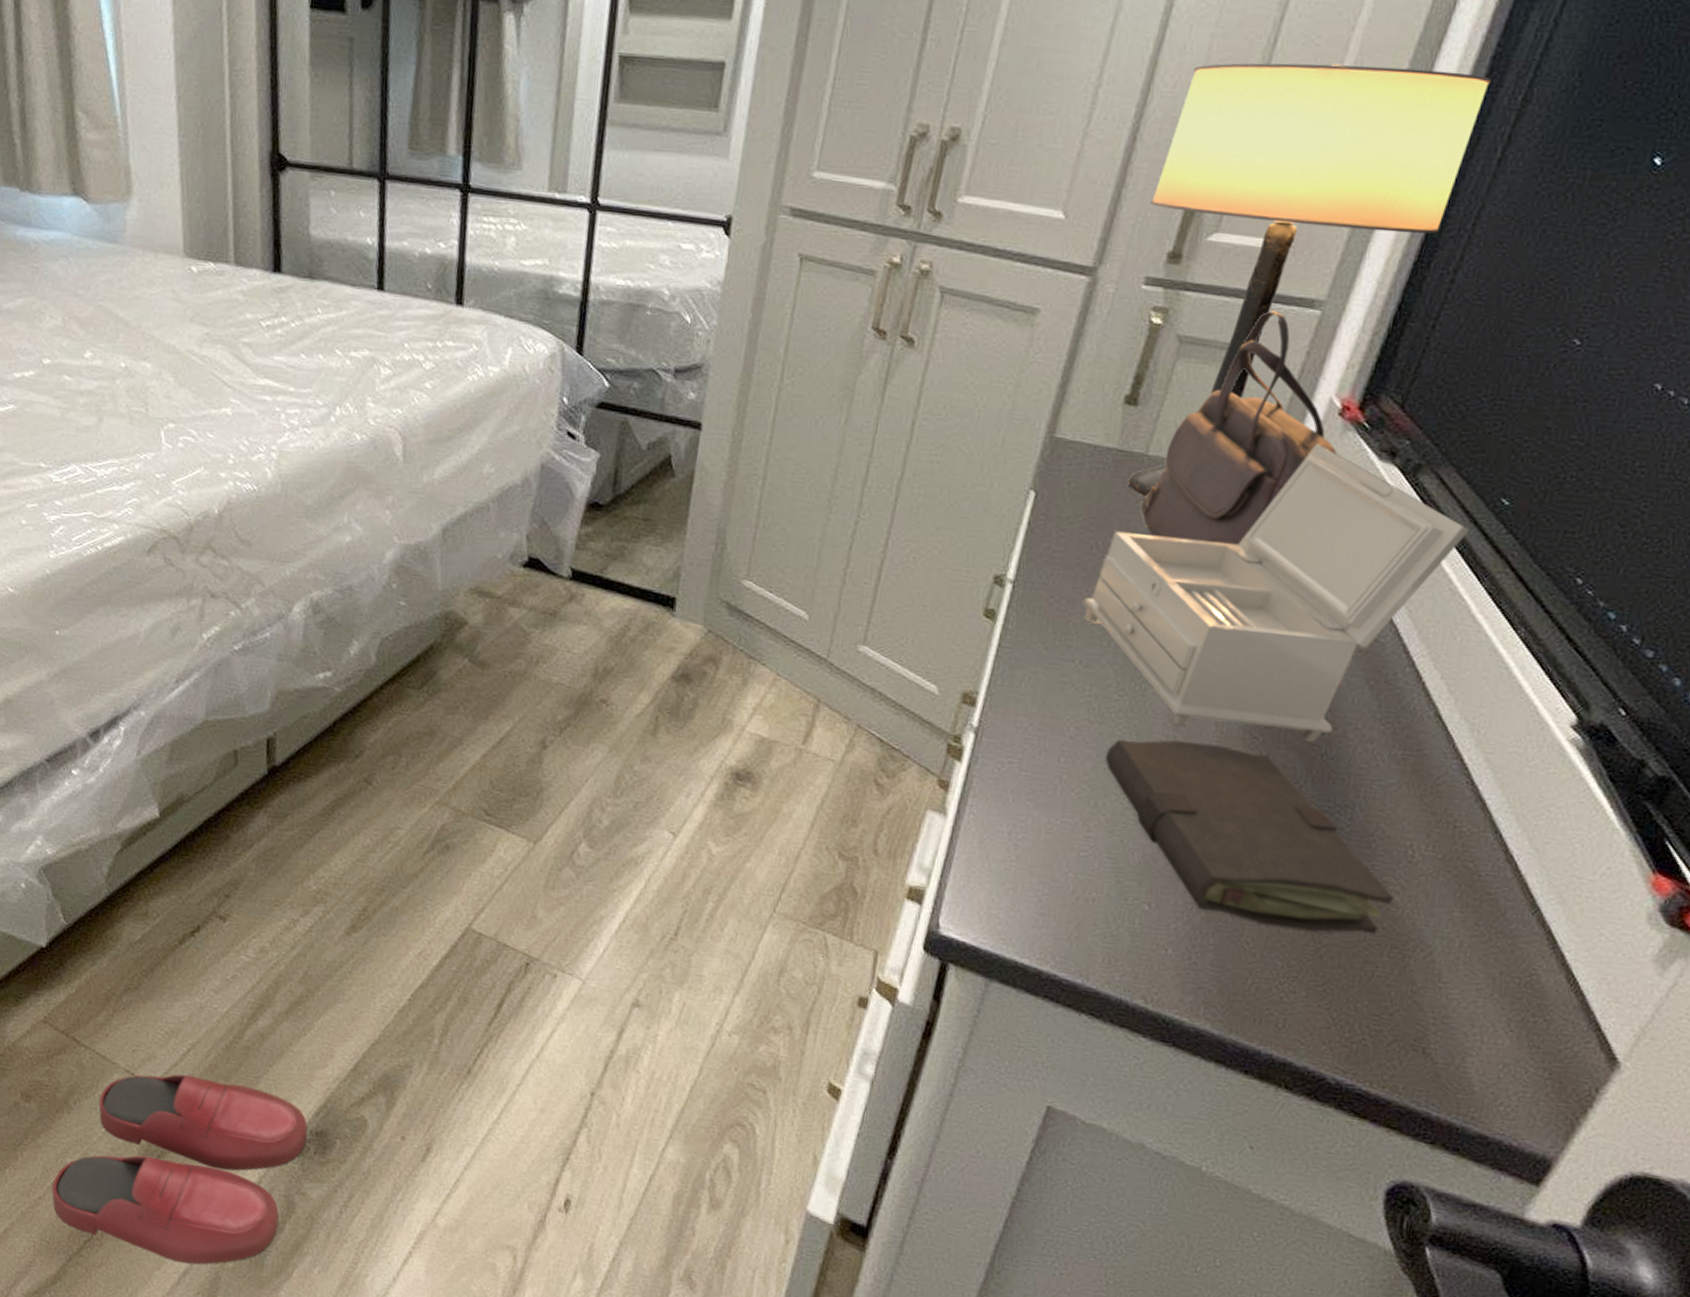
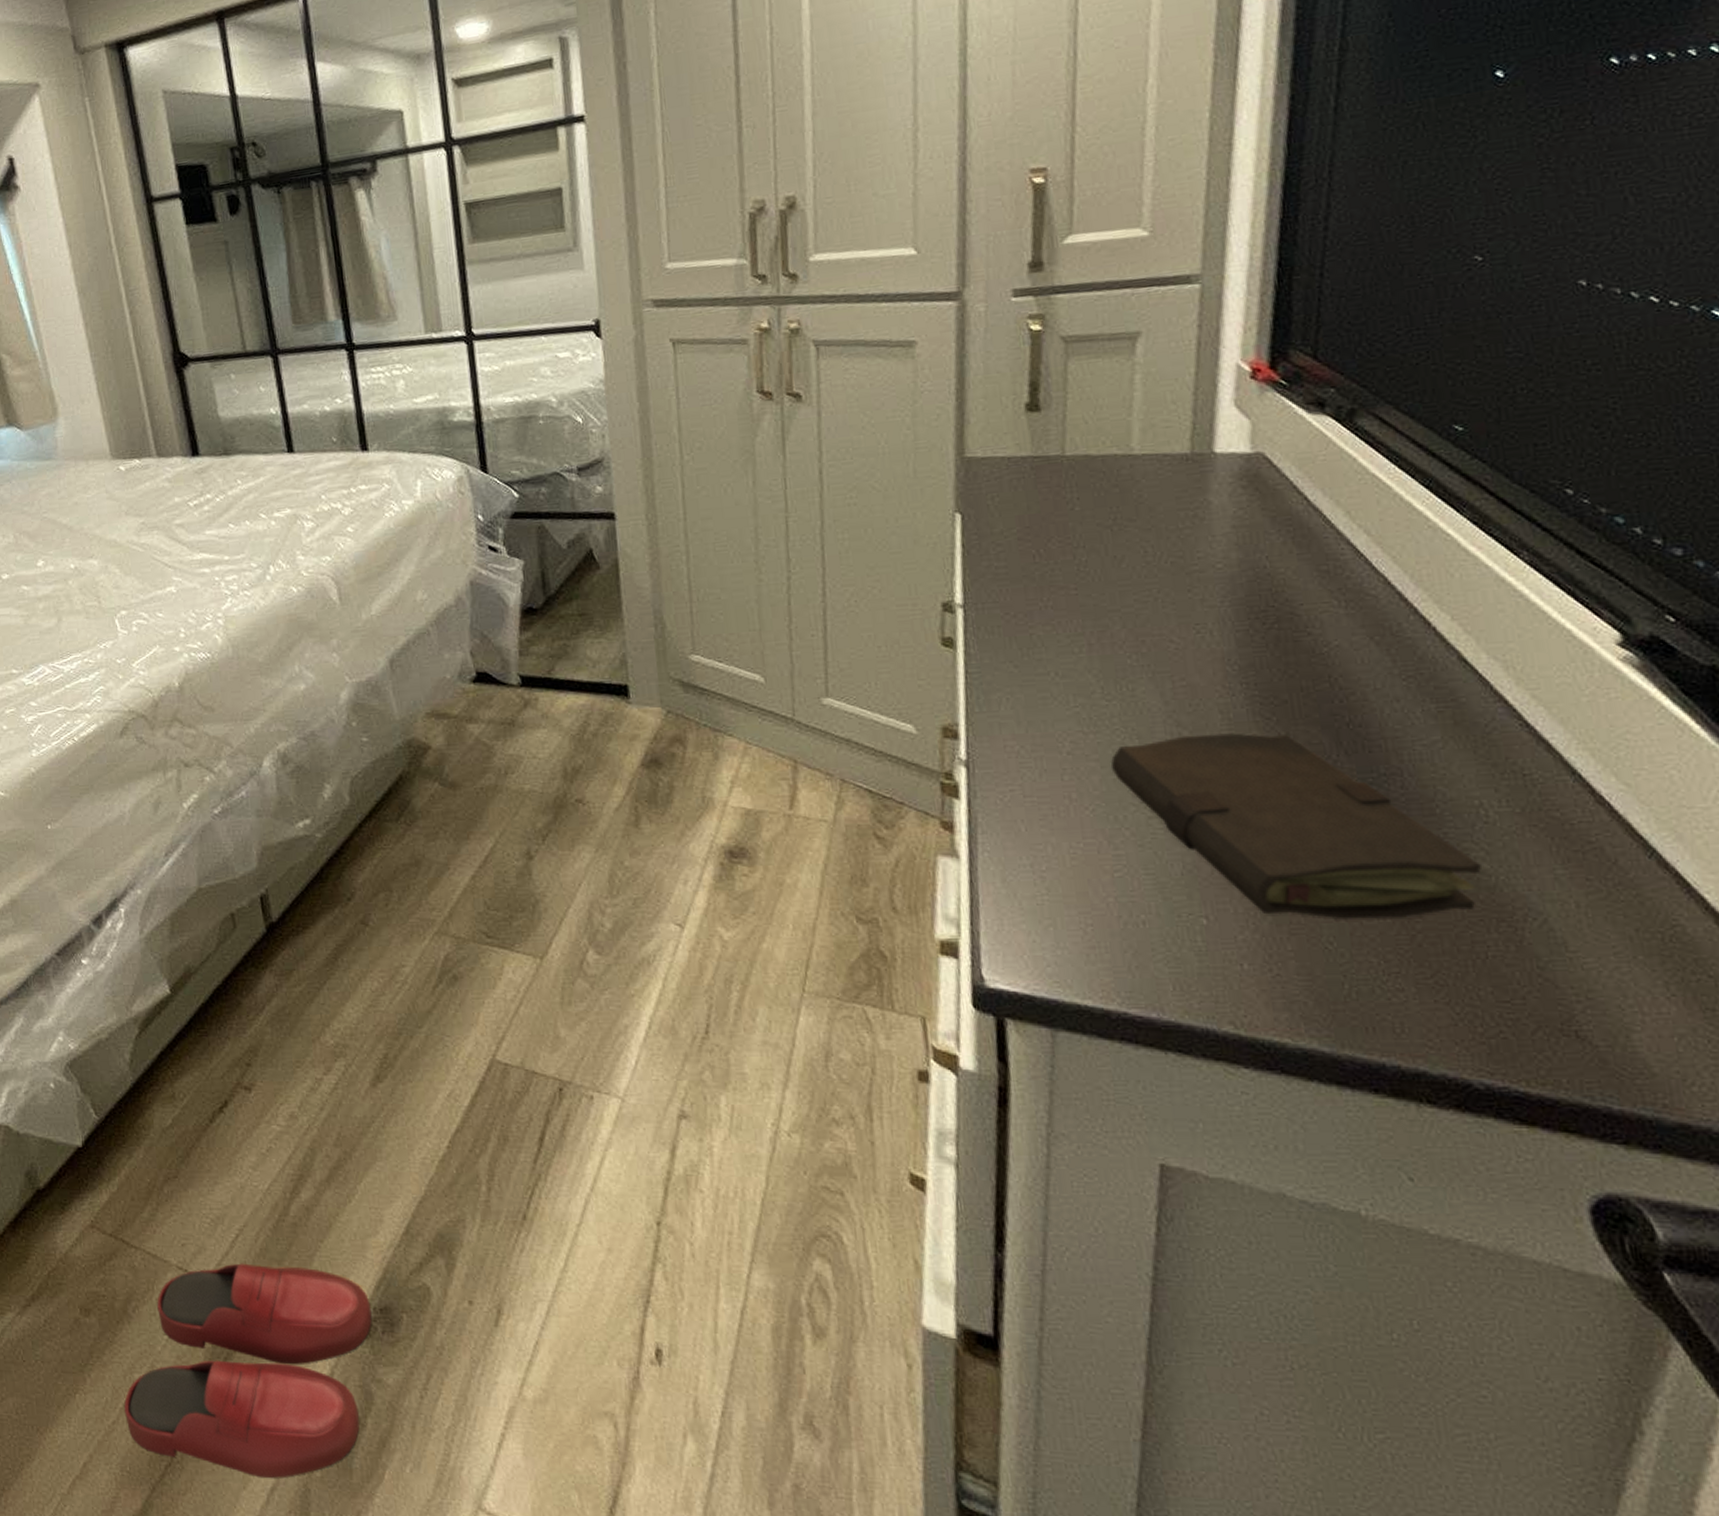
jewelry box: present [1084,443,1471,742] -> none [1041,410,1431,722]
table lamp: present [1128,62,1492,497] -> none [997,38,1303,497]
handbag: present [1141,311,1338,546] -> none [1073,294,1263,534]

